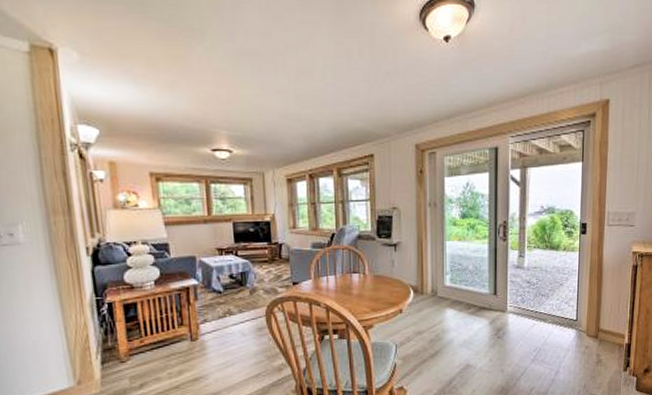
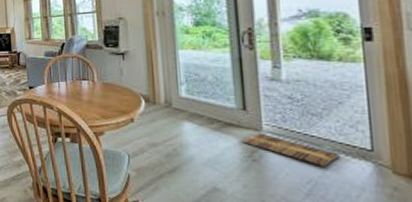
doormat: none [491,313,557,337] -> present [242,132,341,167]

